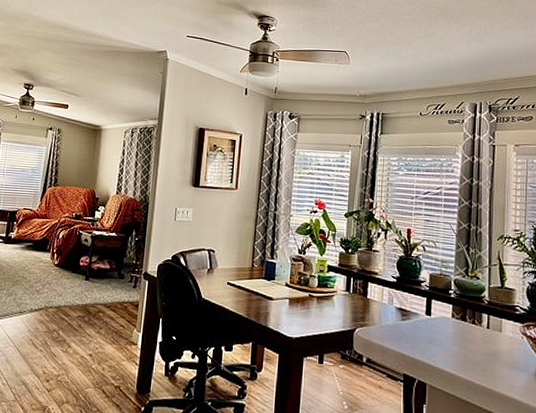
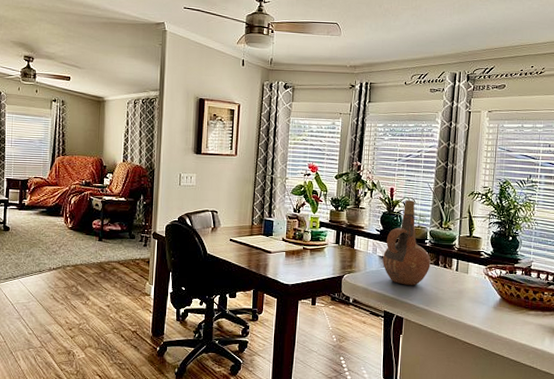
ceramic pitcher: none [401,242,457,344] -> present [383,199,431,285]

